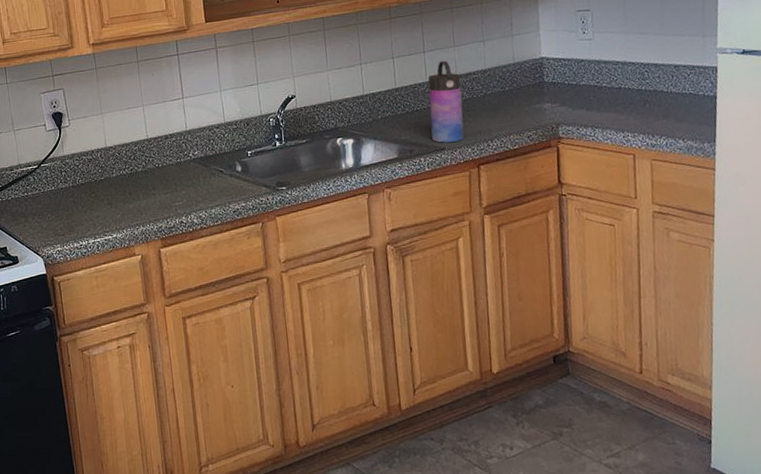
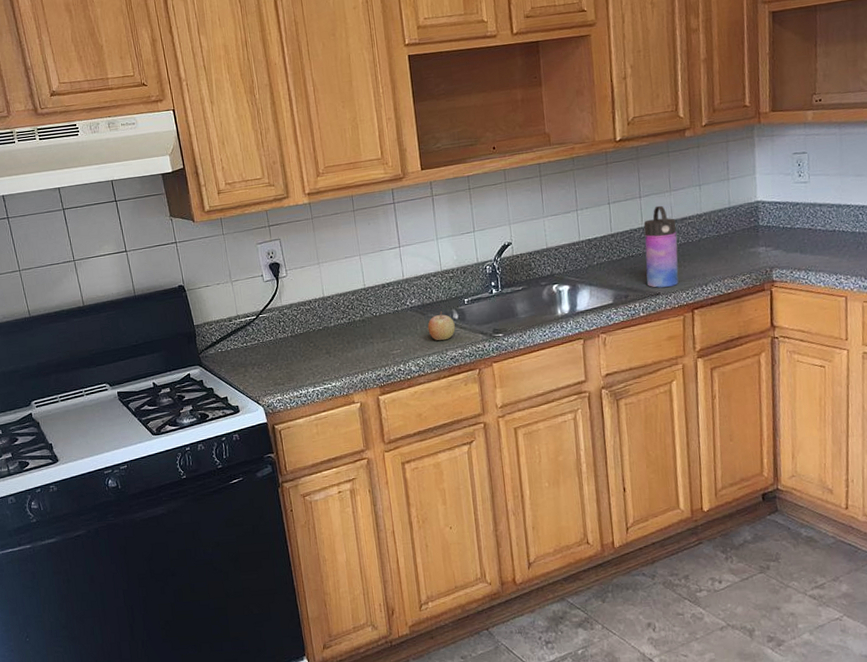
fruit: none [210,163,238,193] -> present [427,311,455,341]

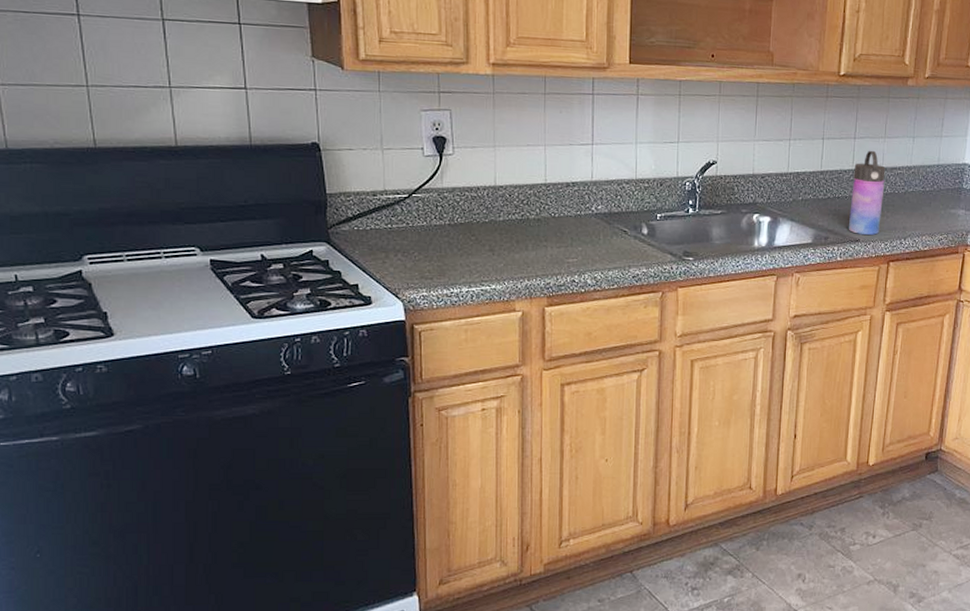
fruit: present [427,311,455,341] -> none [612,223,643,256]

